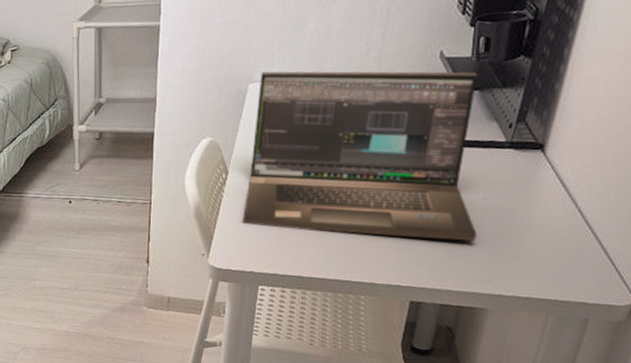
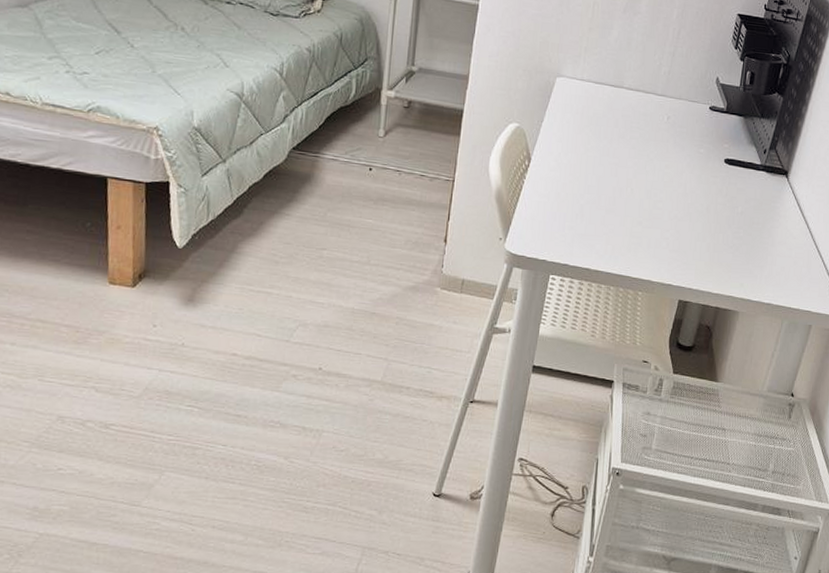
laptop: present [242,71,478,241] -> none [539,68,744,249]

